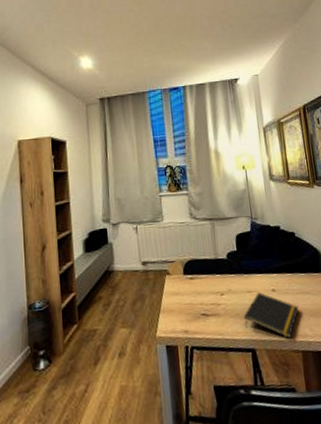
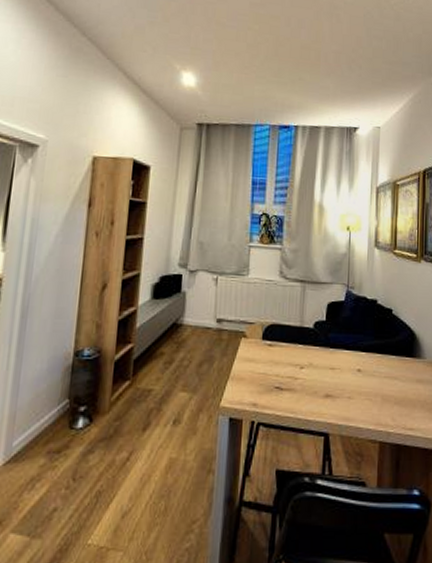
notepad: present [243,291,299,338] -> none [321,370,384,426]

